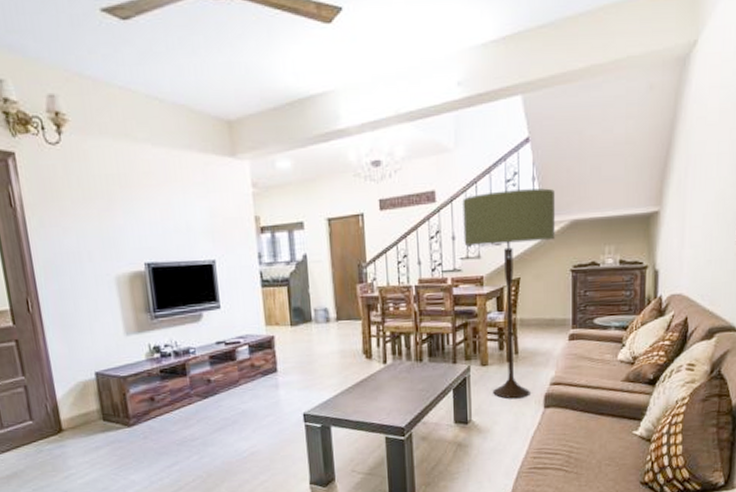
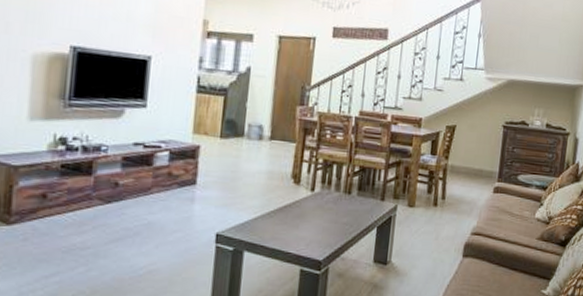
floor lamp: present [462,188,555,399] -> none [408,40,497,245]

